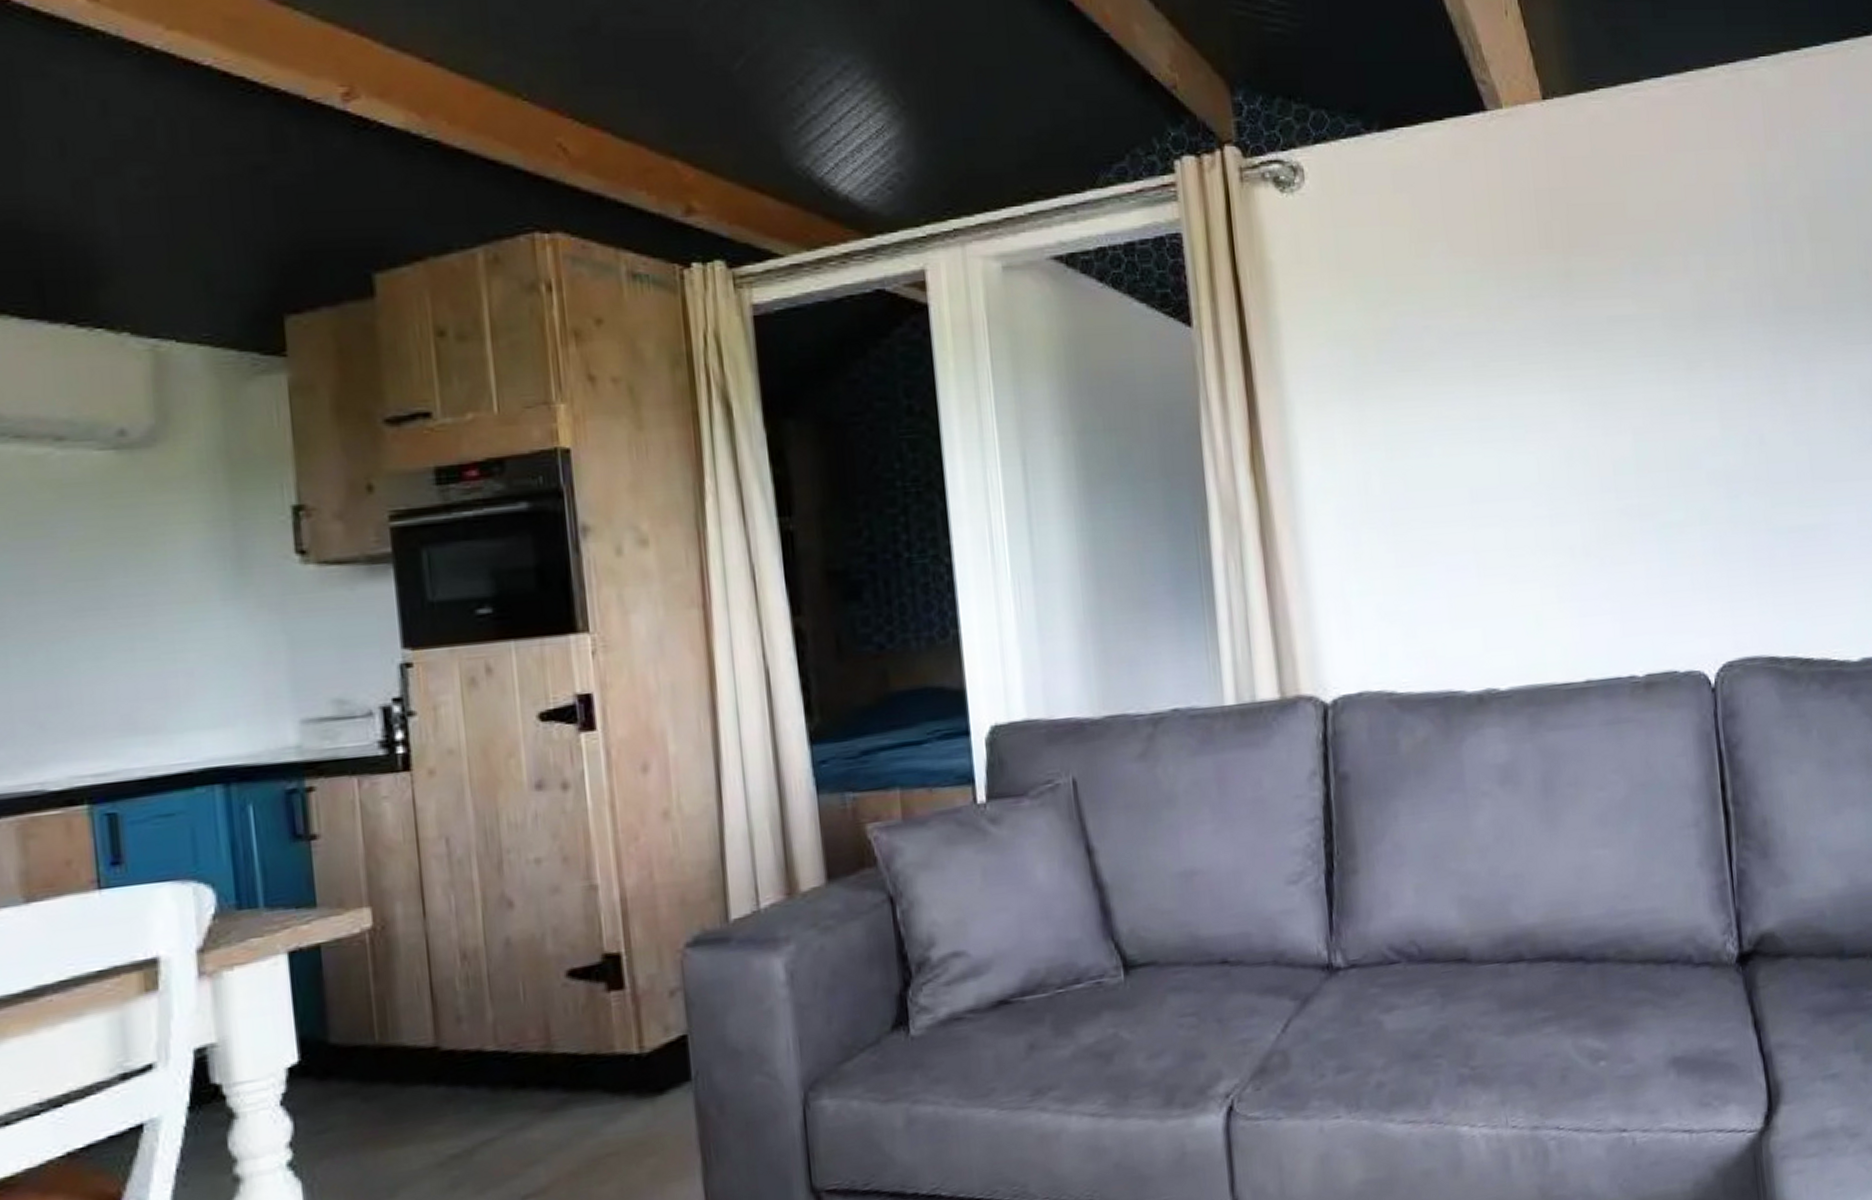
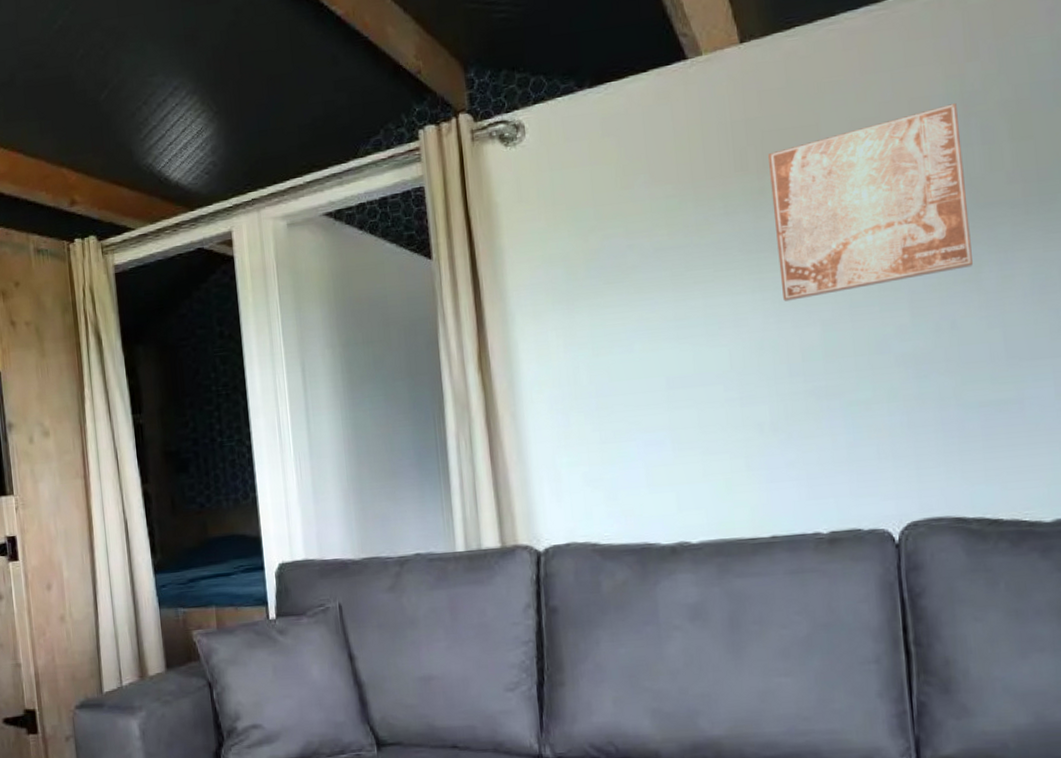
wall art: none [1574,194,1778,404] -> present [768,103,973,302]

